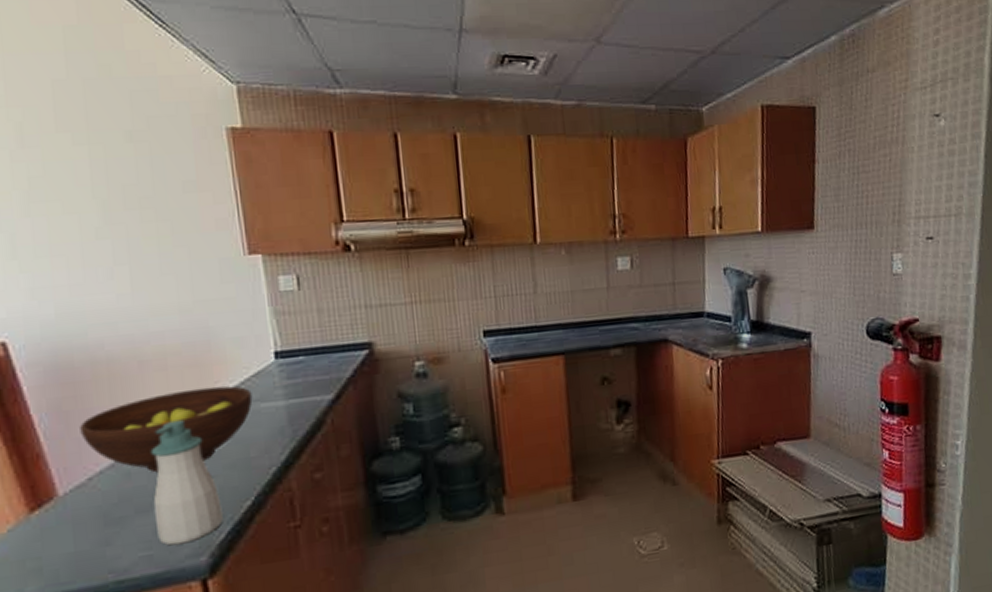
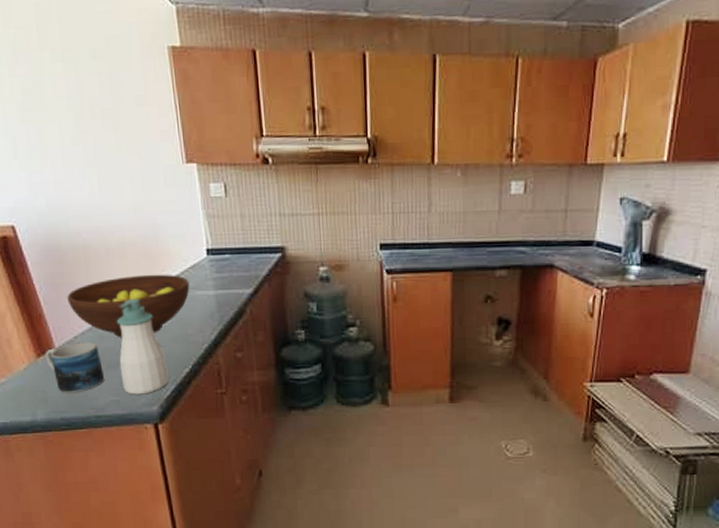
mug: none [42,482,130,558] -> present [45,342,104,394]

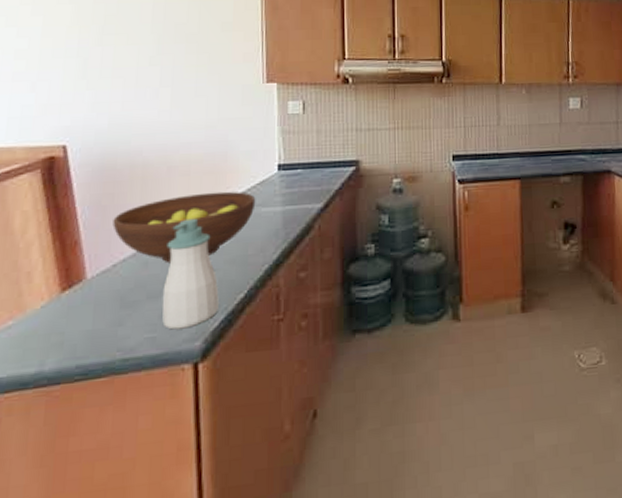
mug: present [45,342,104,394] -> none [71,269,141,335]

